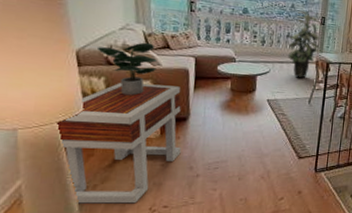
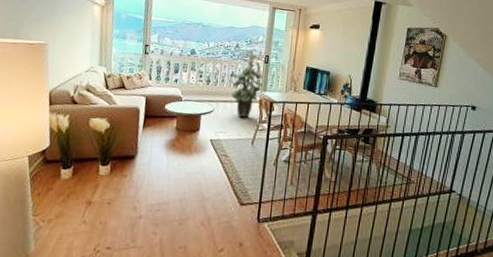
side table: present [57,83,181,204] -> none [27,120,131,242]
potted plant: present [96,42,157,96] -> none [65,83,113,133]

